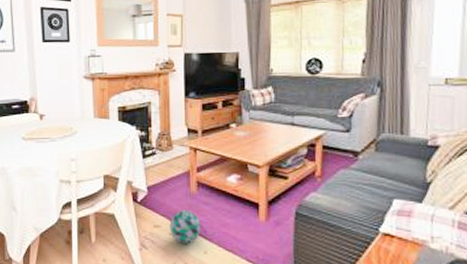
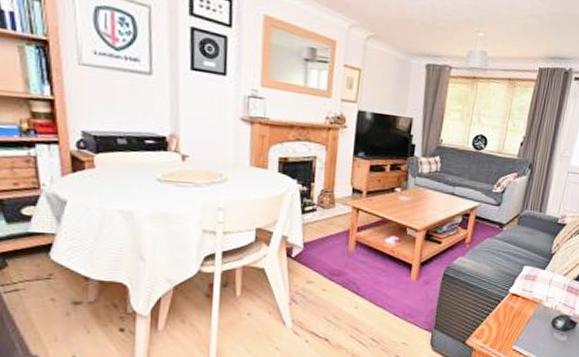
decorative ball: present [169,210,201,244] -> none [323,267,355,299]

